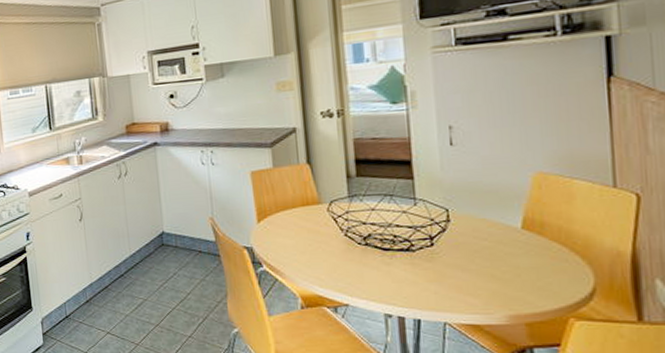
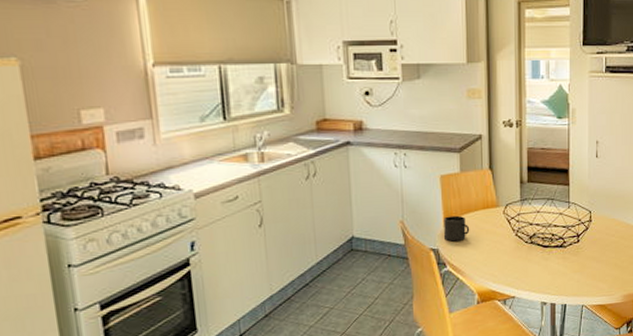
mug: none [257,212,288,240] -> present [444,215,470,242]

